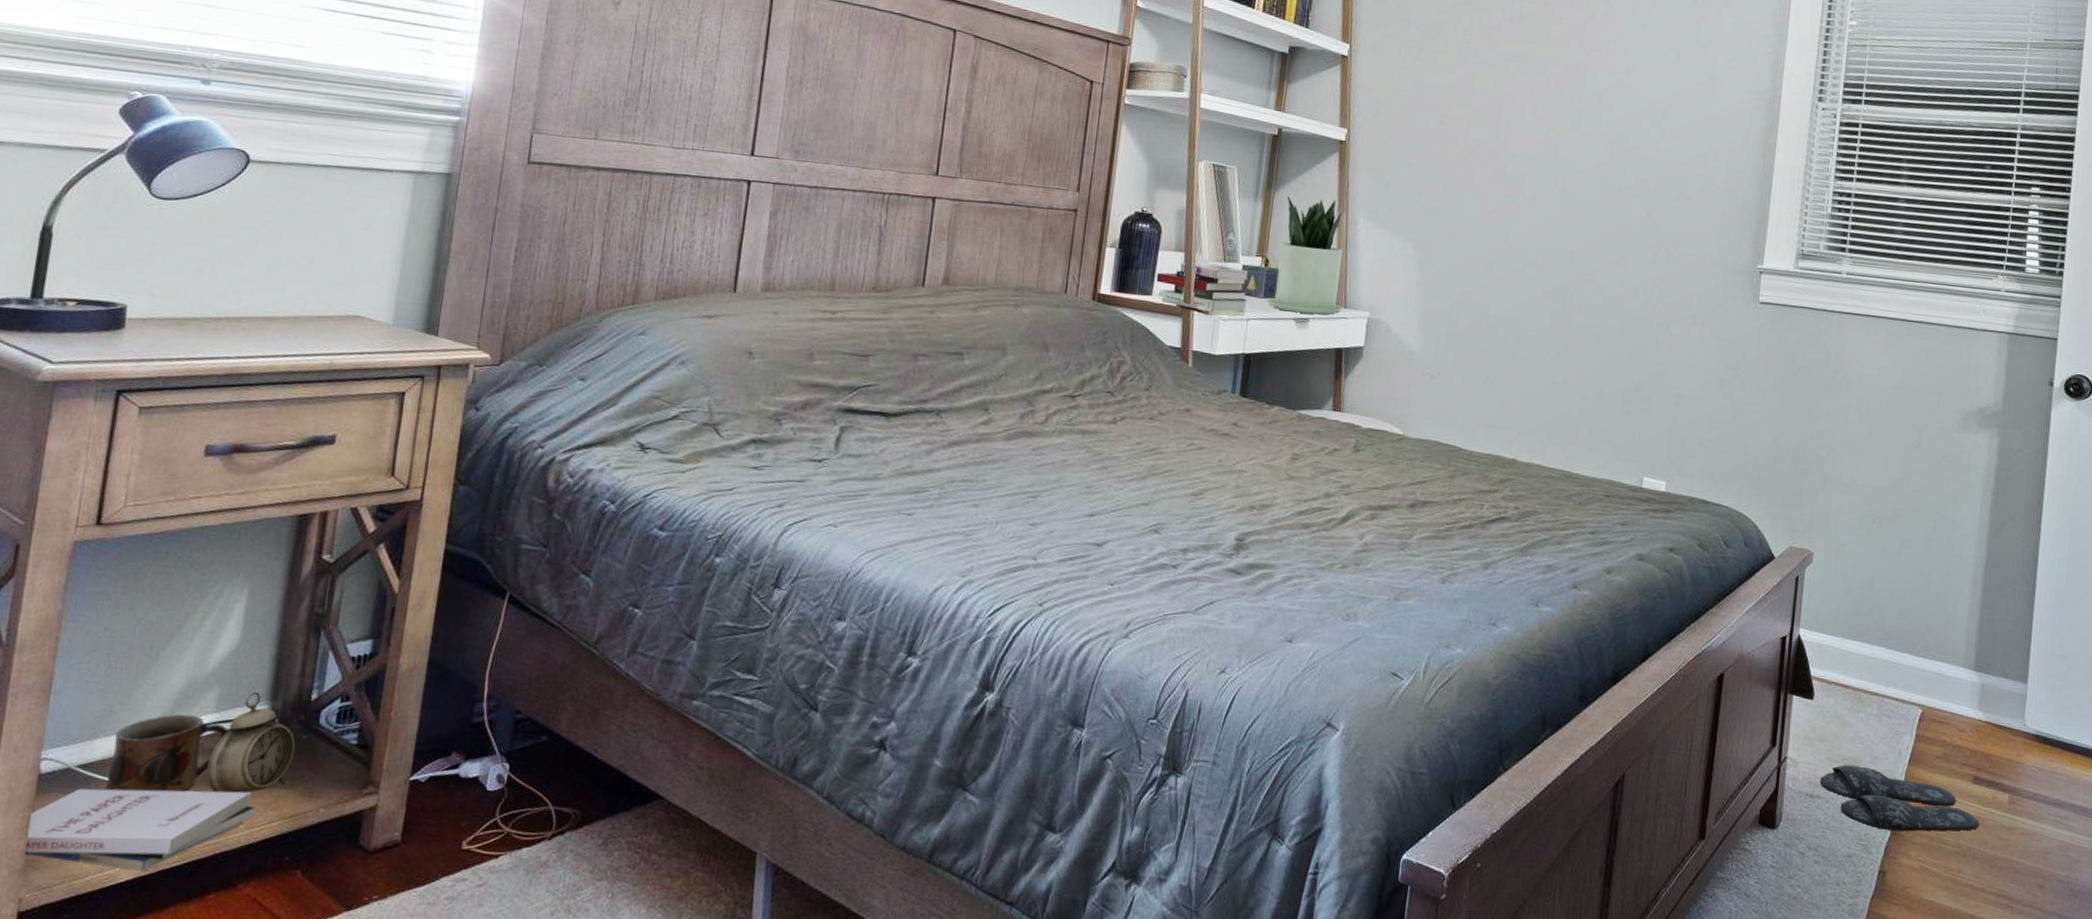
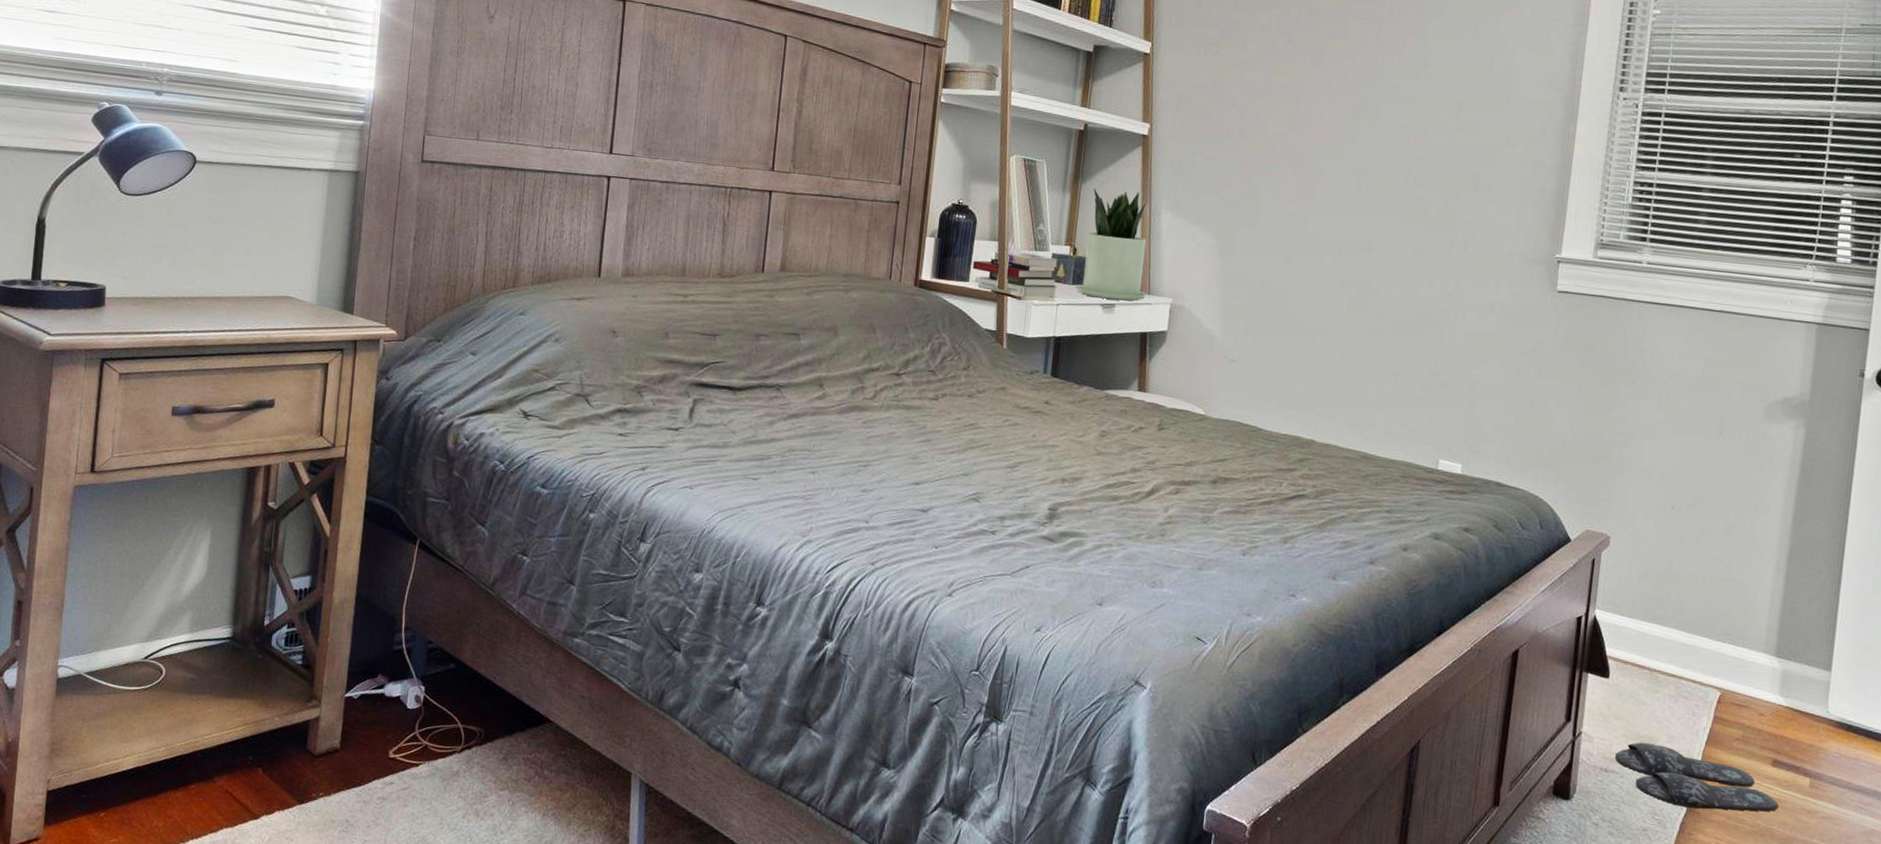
books: present [25,788,256,871] -> none [50,692,225,763]
mug: present [105,714,228,793] -> none [108,633,200,699]
alarm clock: present [207,692,296,794] -> none [185,616,254,702]

